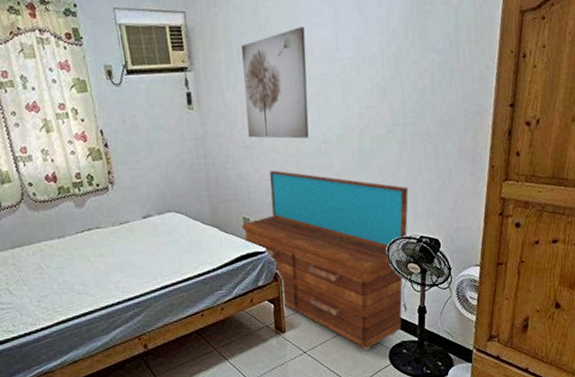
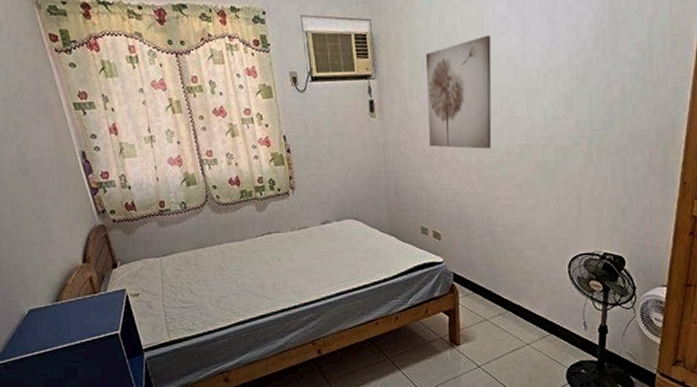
dresser: present [242,170,408,350] -> none [420,180,593,368]

